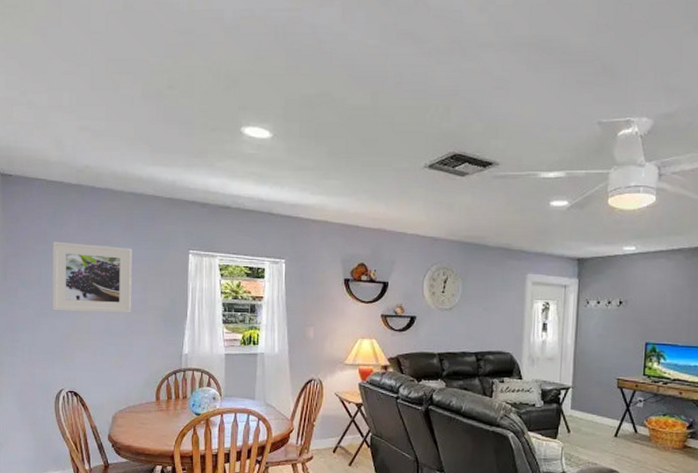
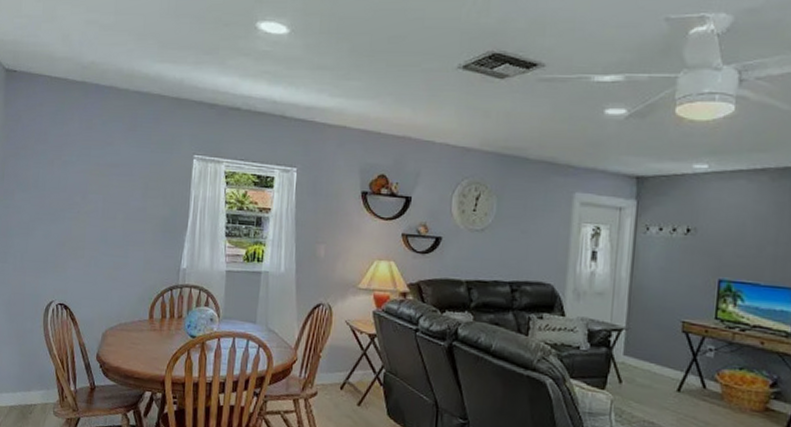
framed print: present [52,241,132,313] -> none [47,141,134,222]

